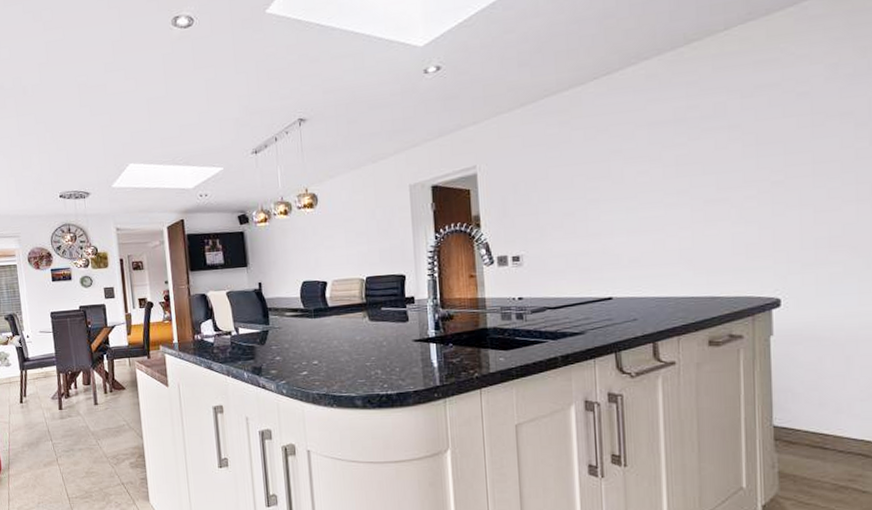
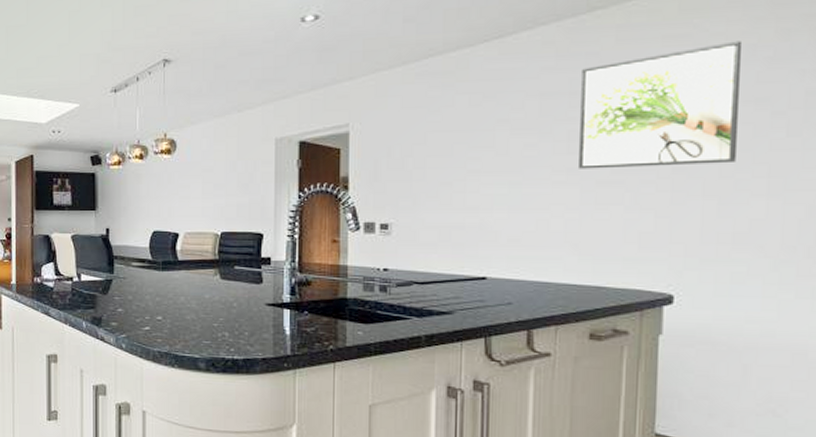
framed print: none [683,61,827,191] -> present [577,41,743,169]

